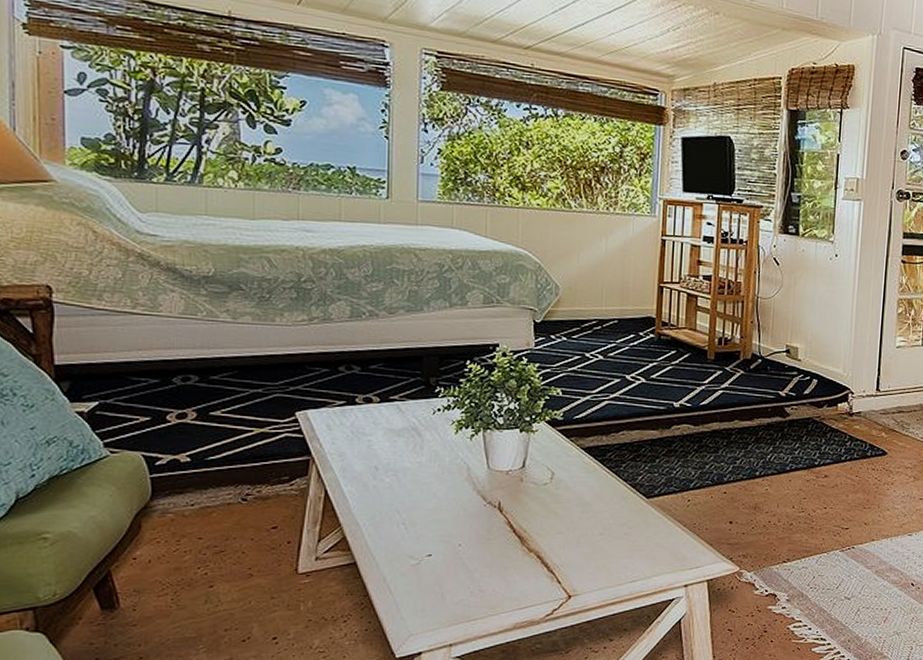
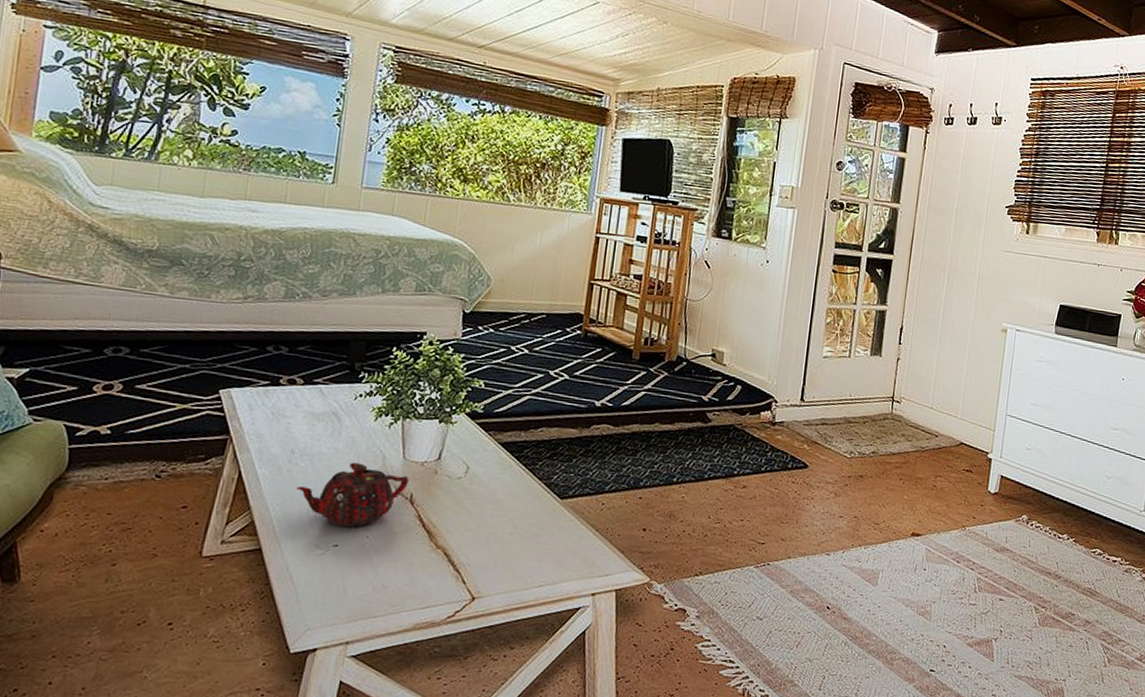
teapot: none [384,475,495,536] -> present [296,462,409,527]

